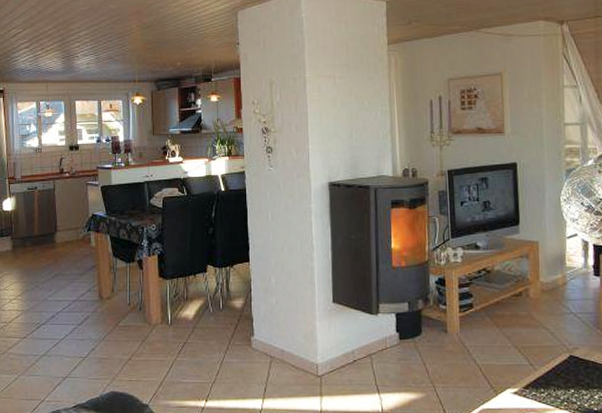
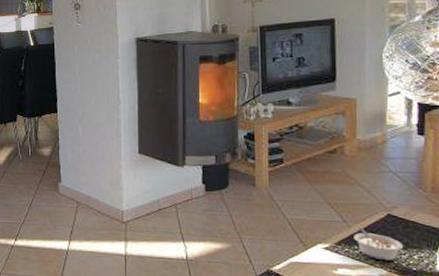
legume: none [540,370,586,403] -> present [354,227,404,261]

